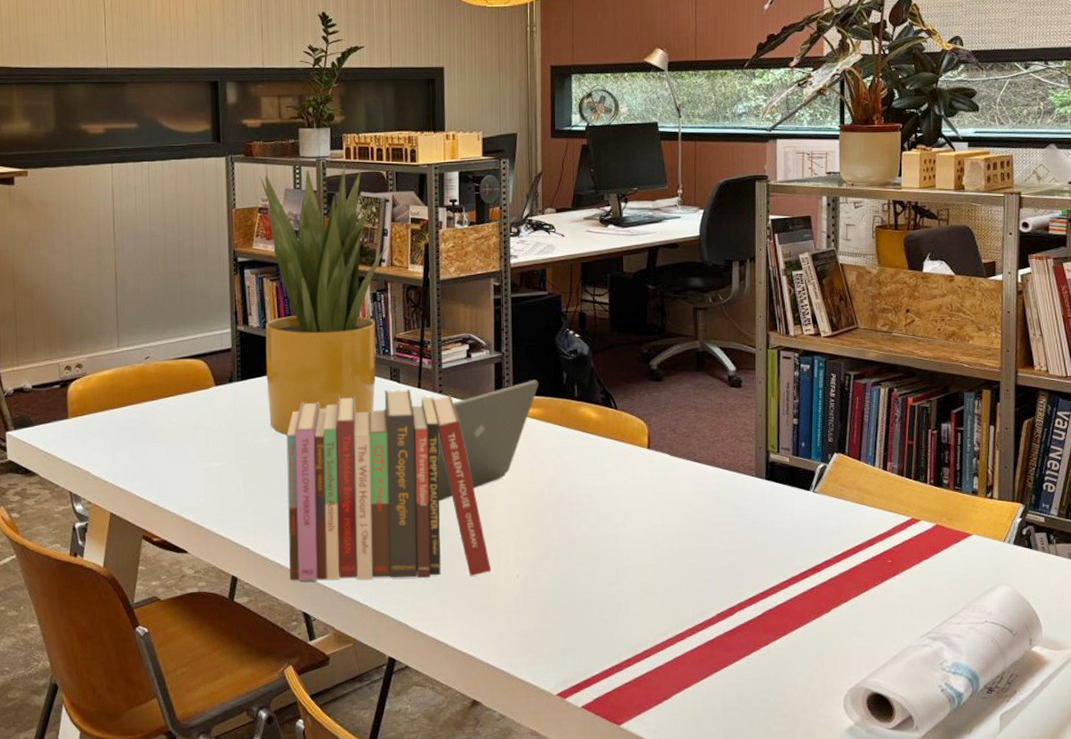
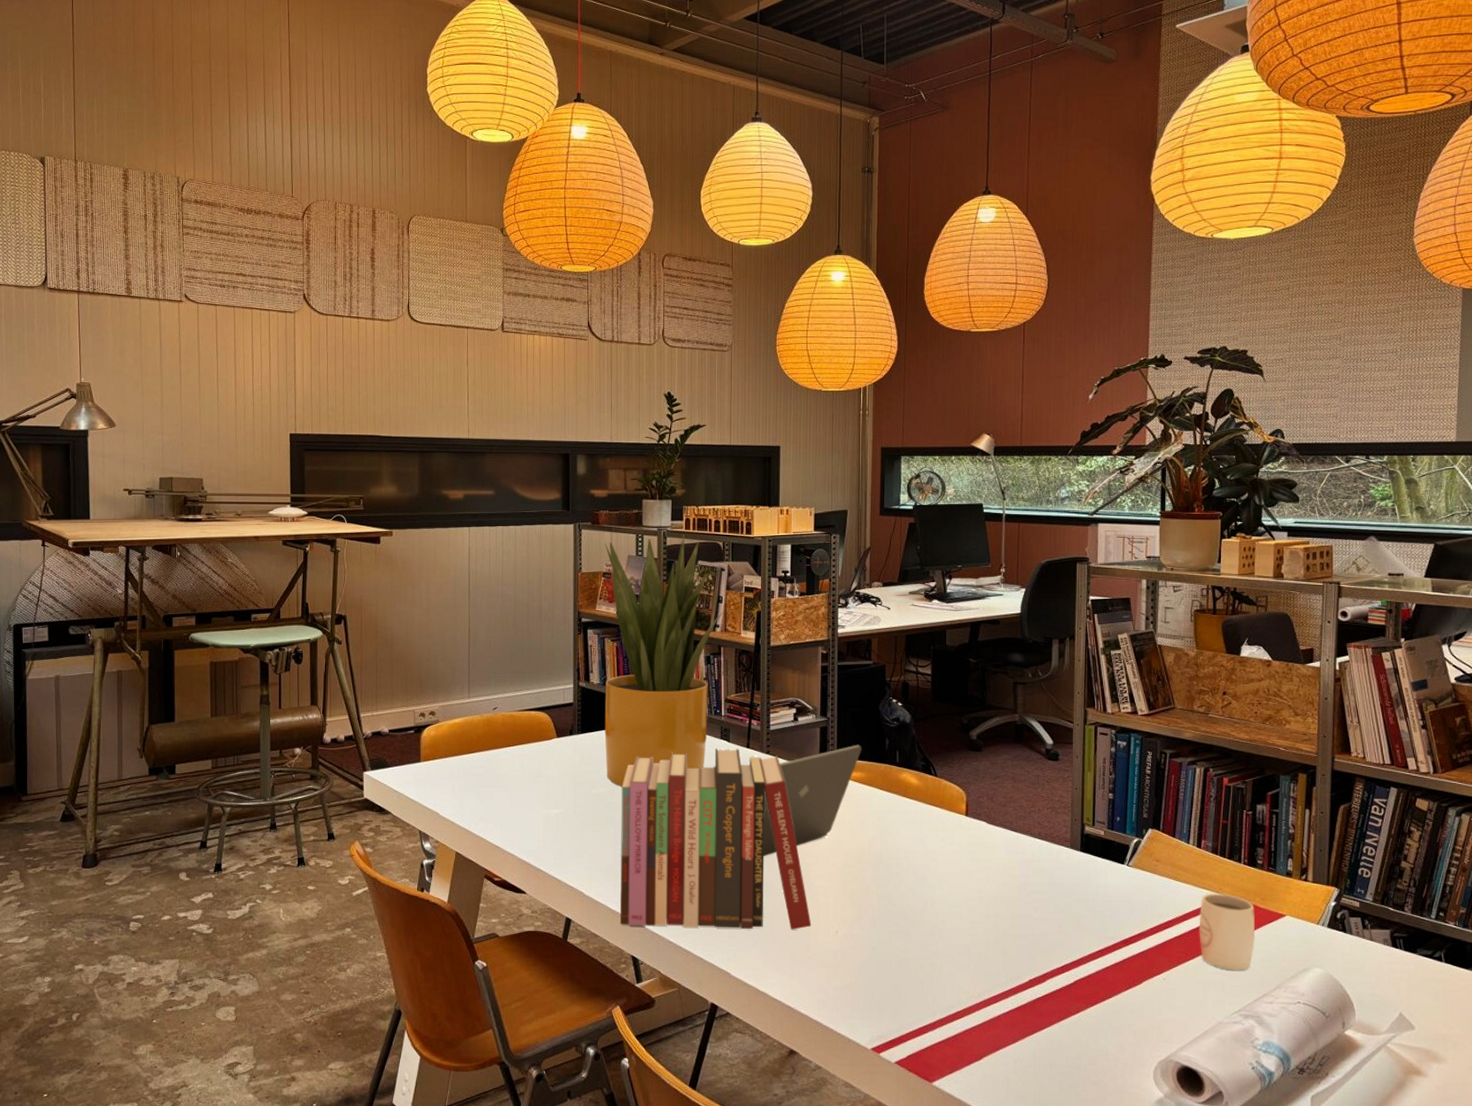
mug: none [886,515,943,593] -> present [1199,893,1256,971]

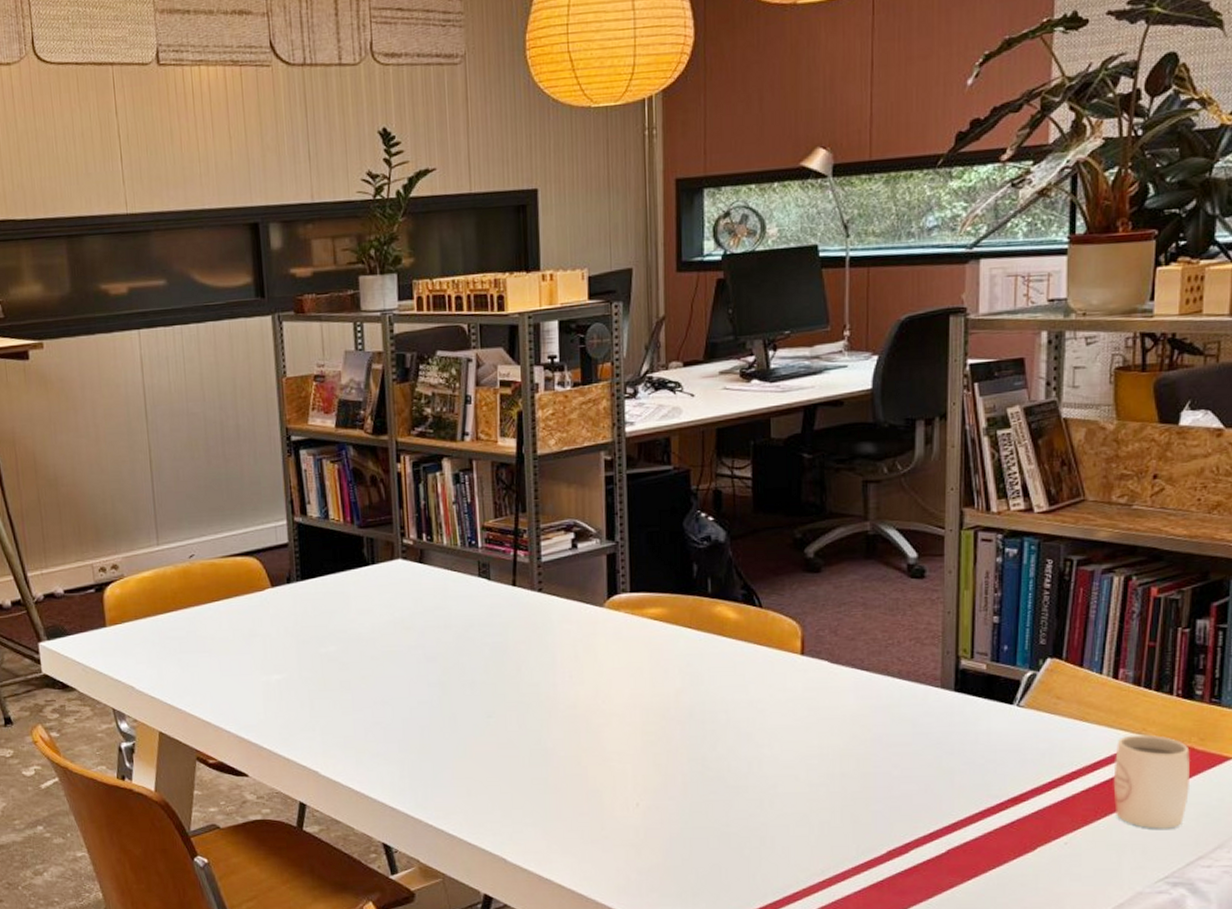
planter: present [604,535,726,786] -> none [313,318,476,642]
books: present [620,748,812,930] -> none [356,587,606,809]
laptop: present [763,744,862,856] -> none [537,573,662,717]

